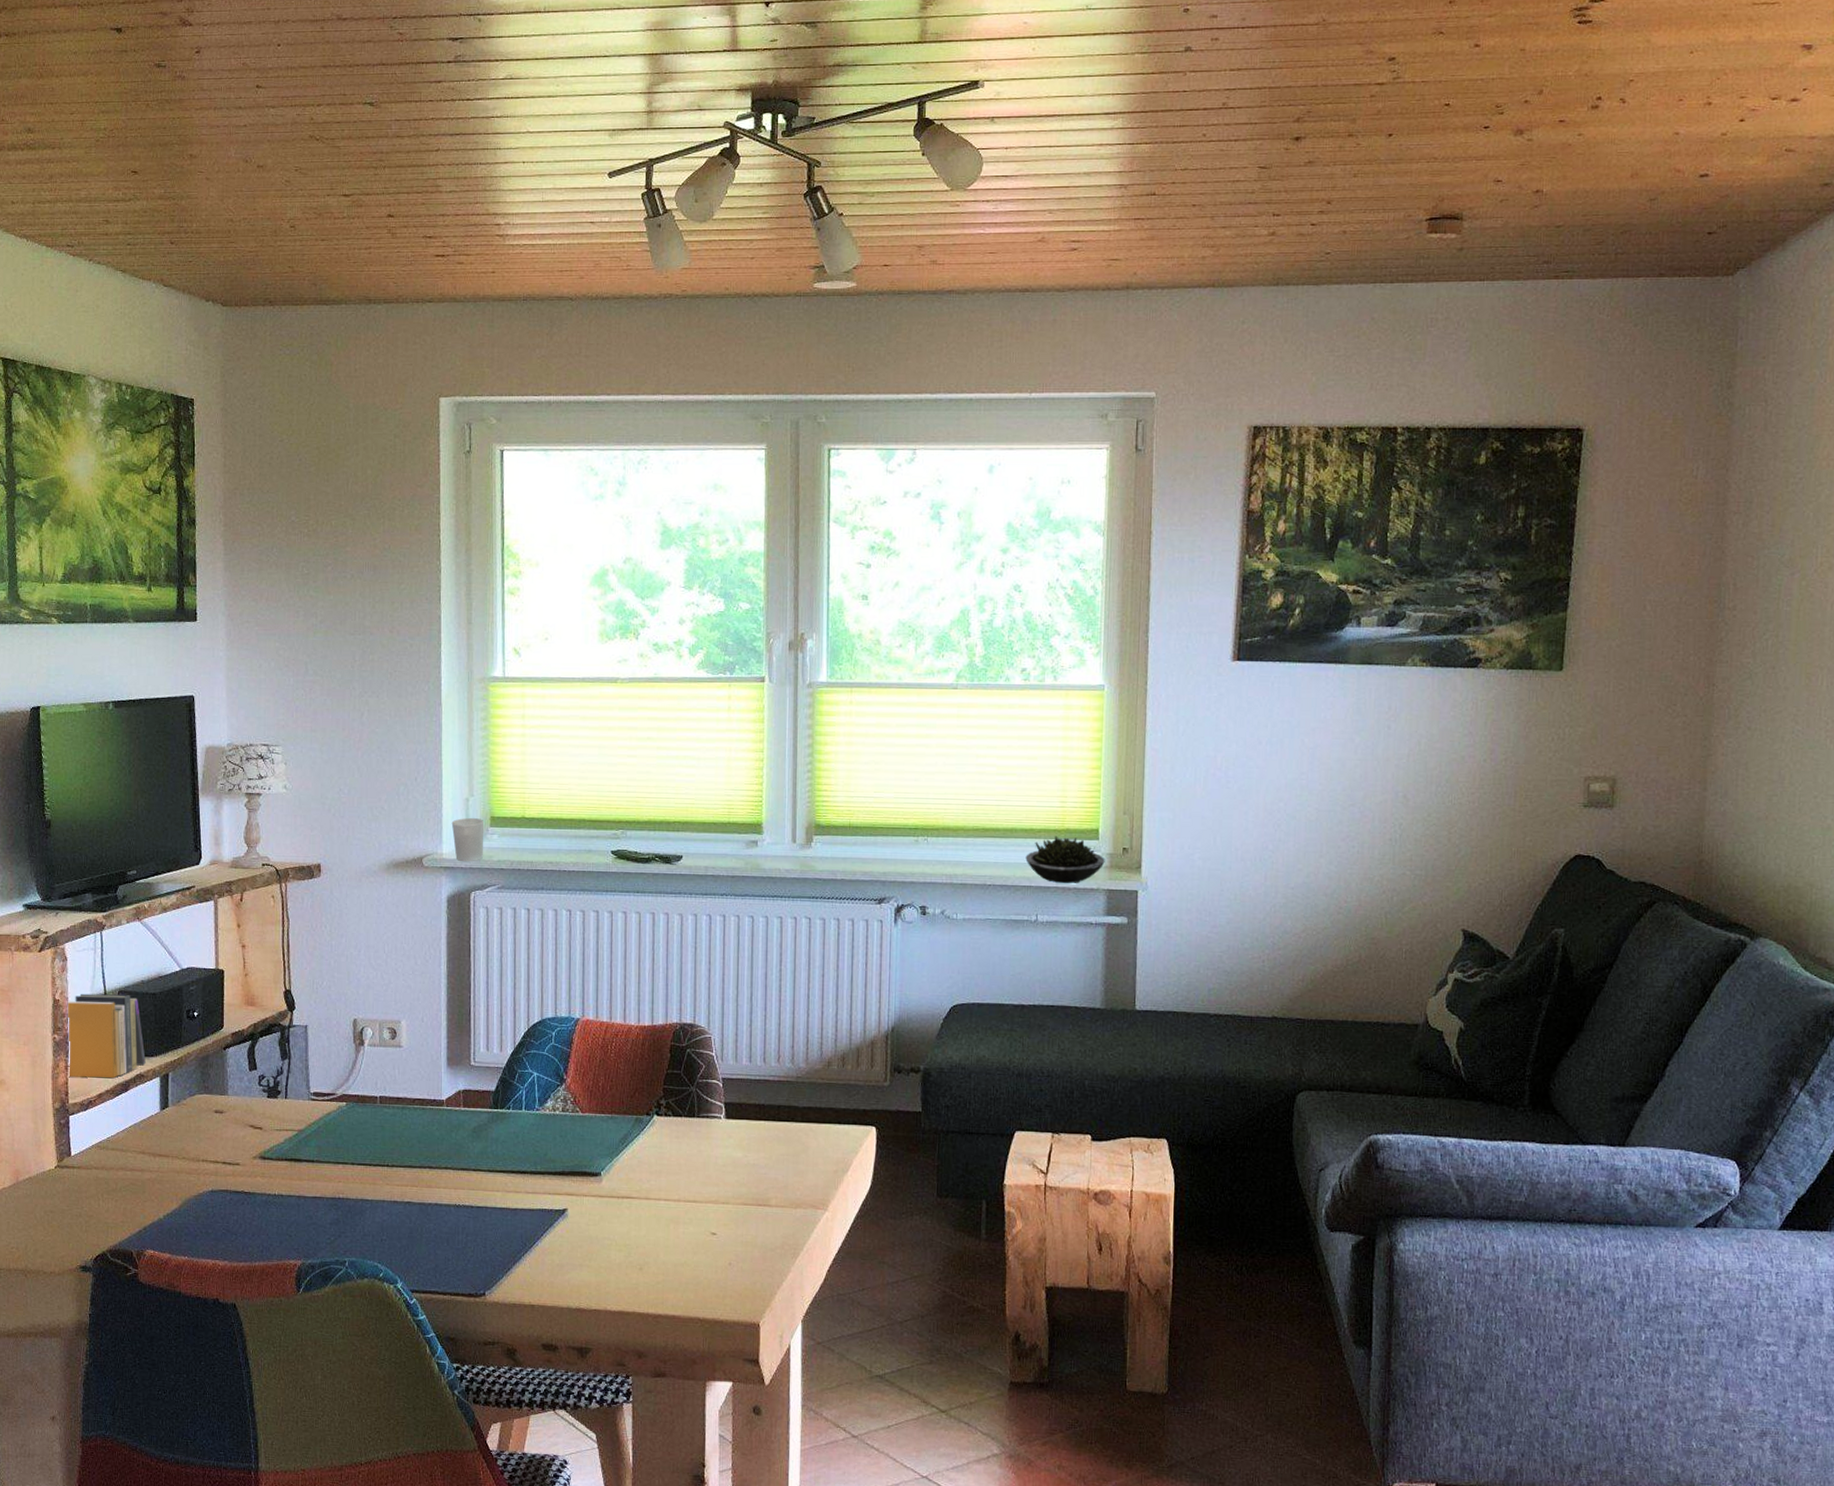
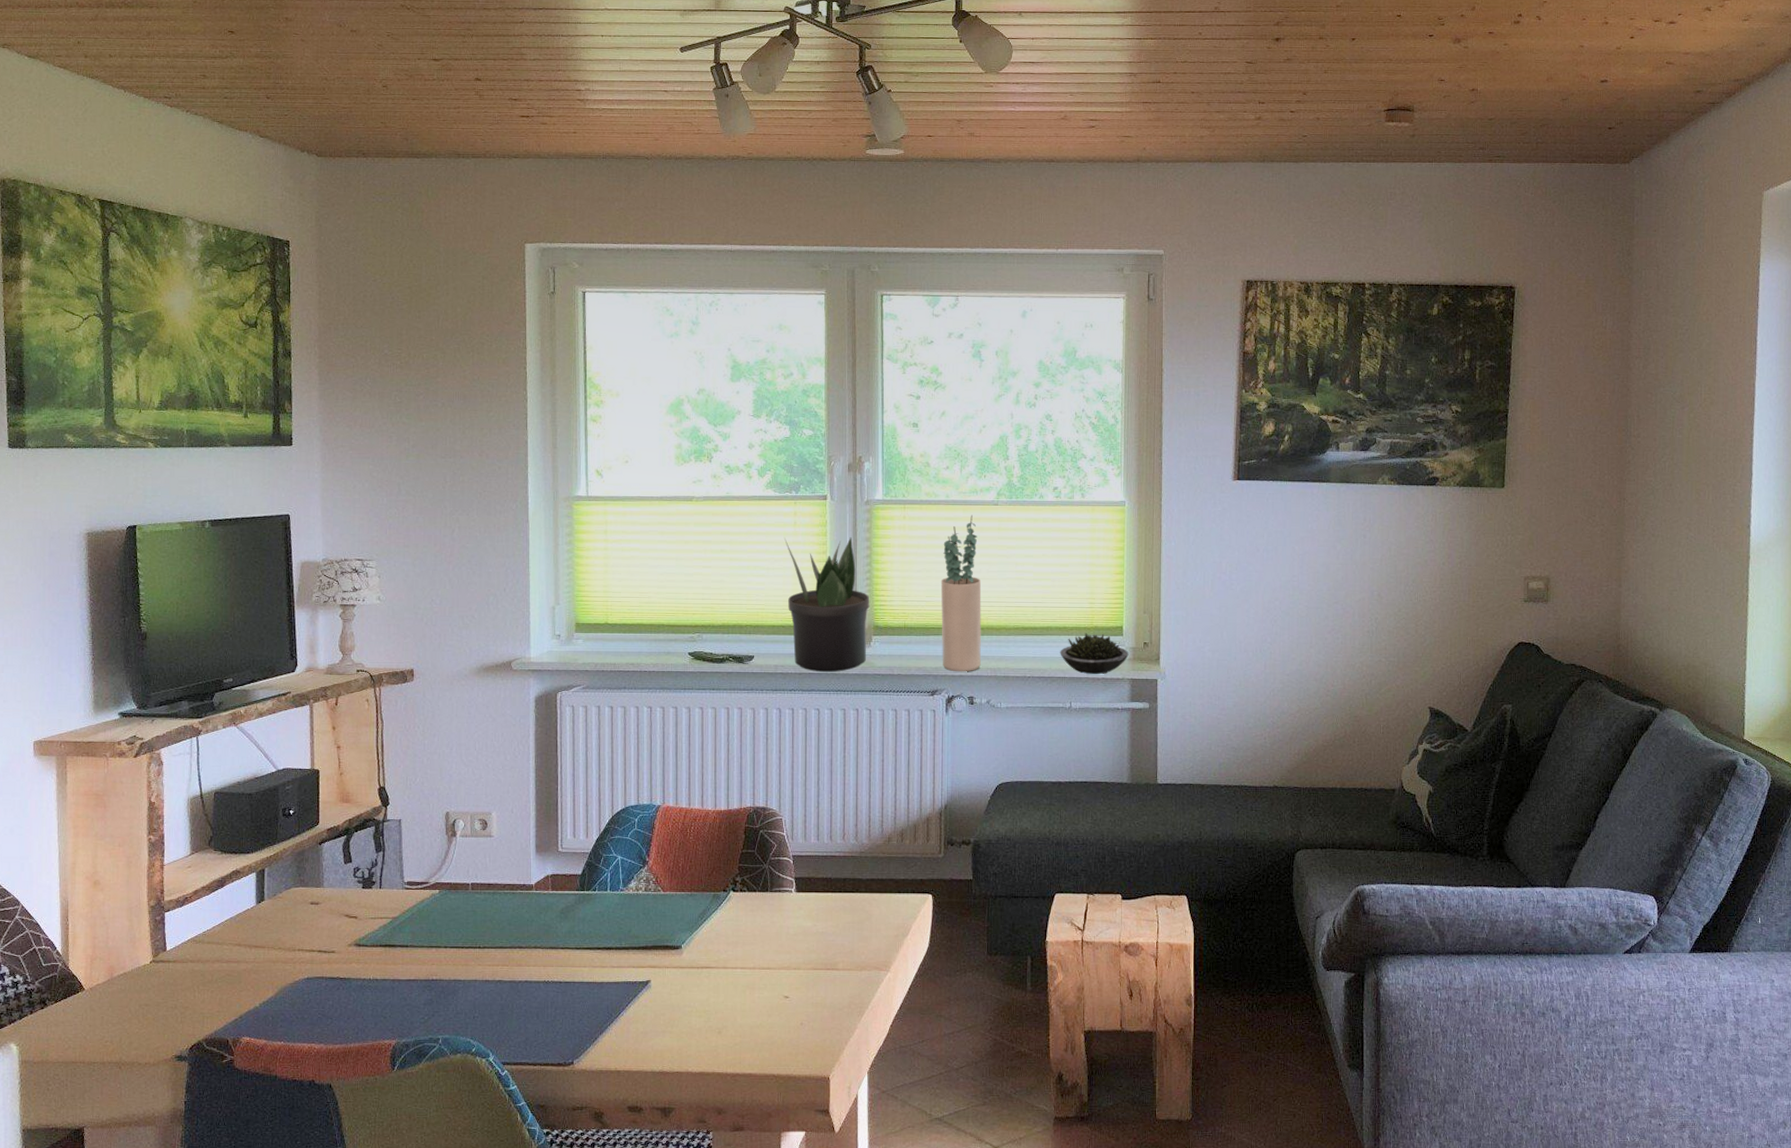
books: present [68,993,146,1079] -> none [164,796,242,876]
candle holder: present [451,817,484,862] -> none [538,624,570,665]
planter: none [717,724,811,876] -> present [784,537,870,673]
vase: none [890,699,937,878] -> present [940,514,982,672]

